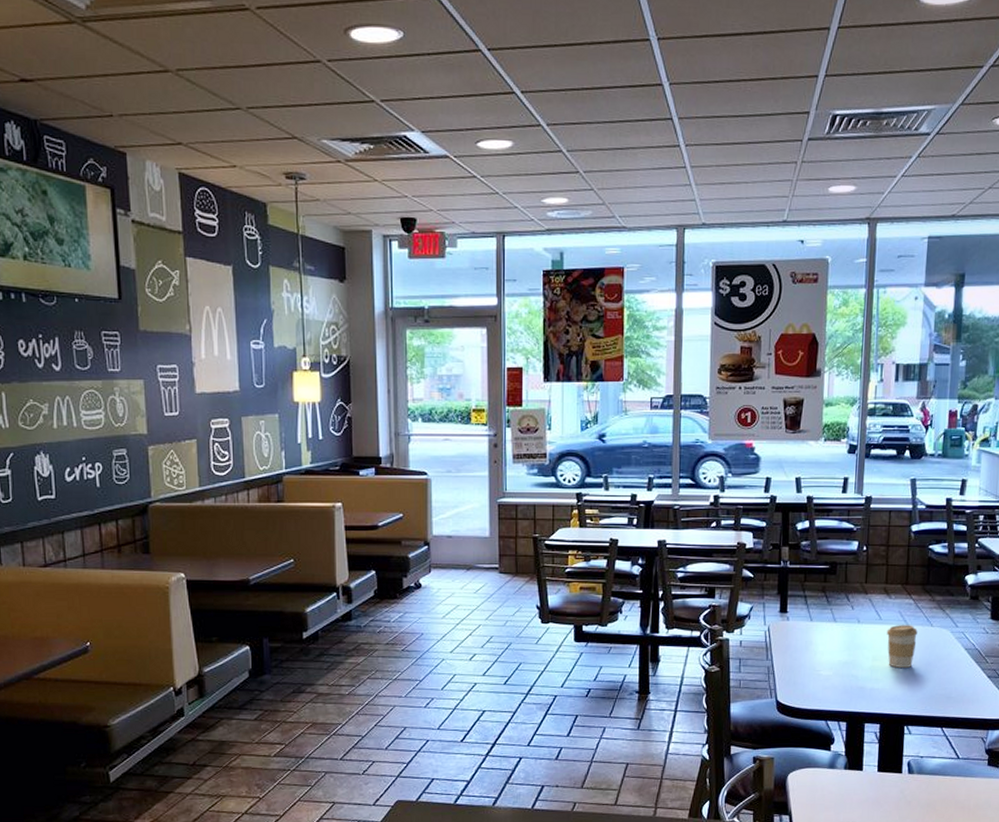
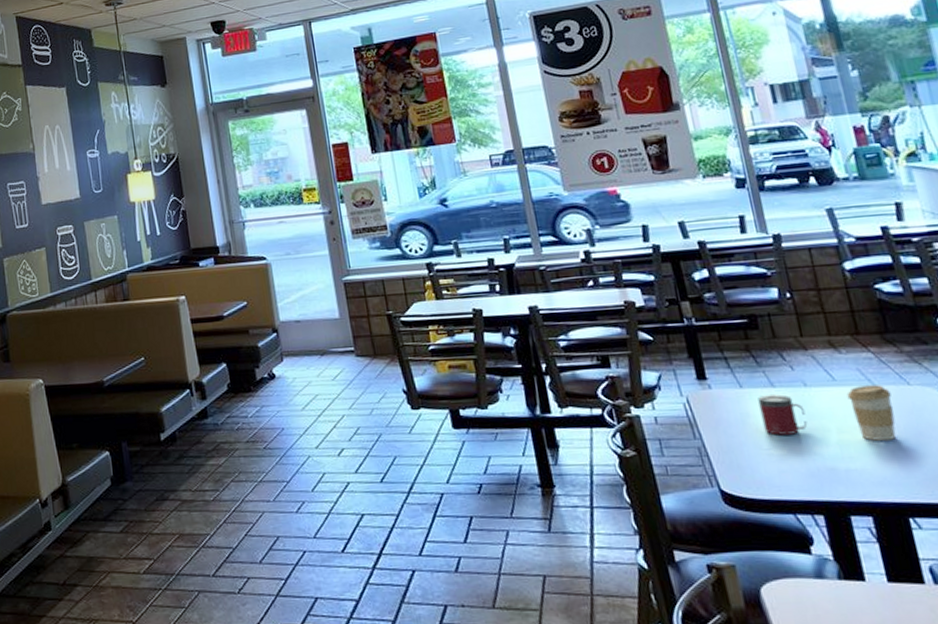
beverage cup: none [820,627,854,660] -> present [758,393,808,435]

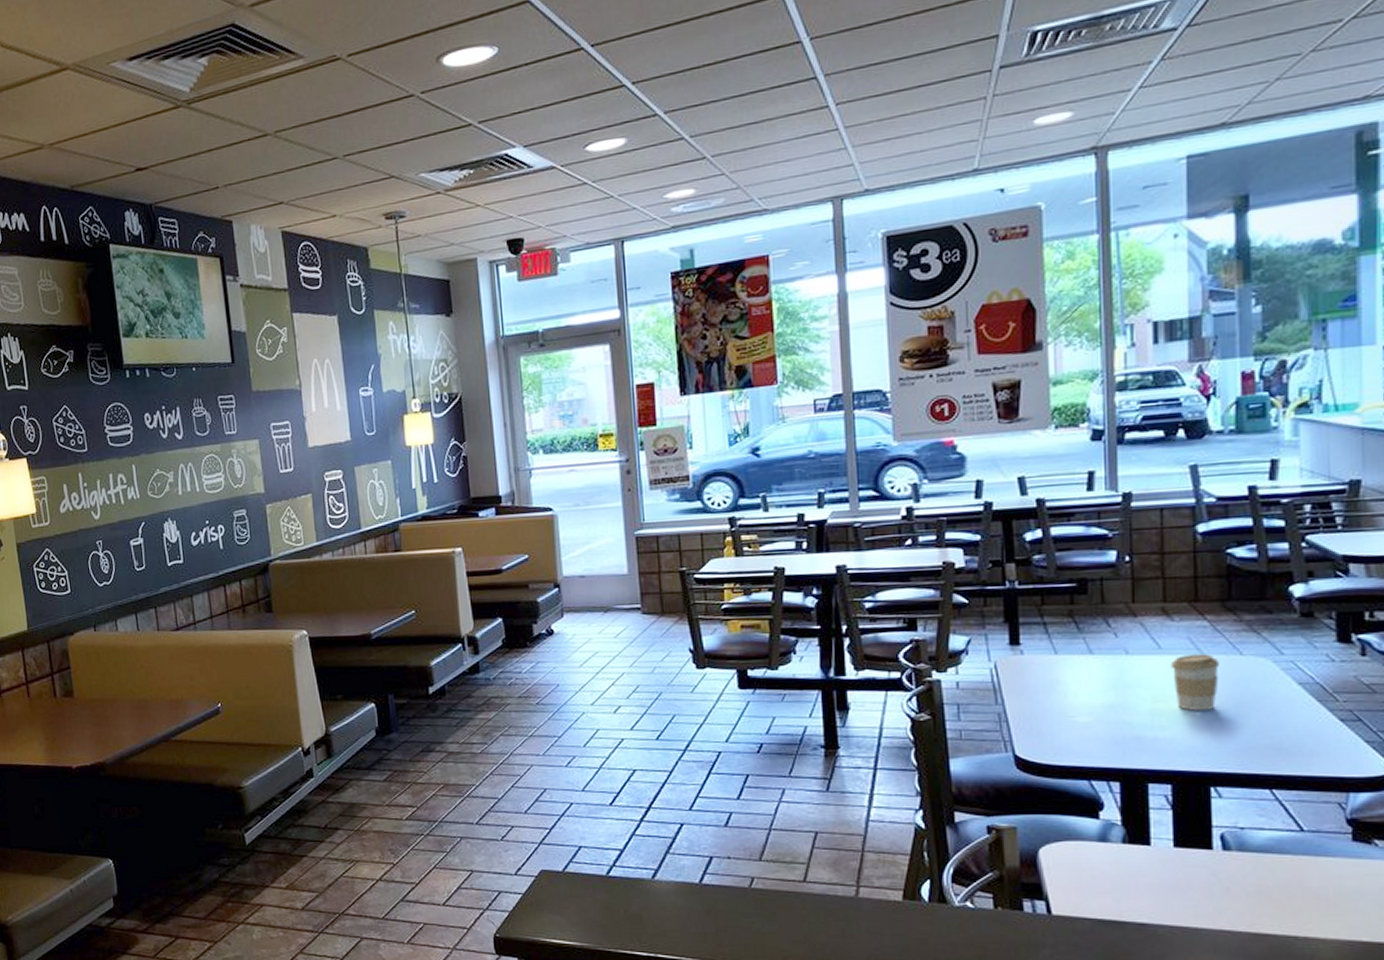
beverage cup: present [758,393,808,435] -> none [1072,660,1121,703]

